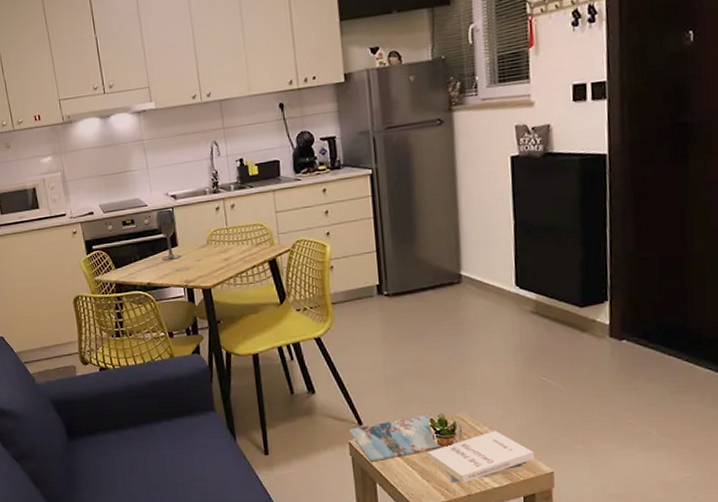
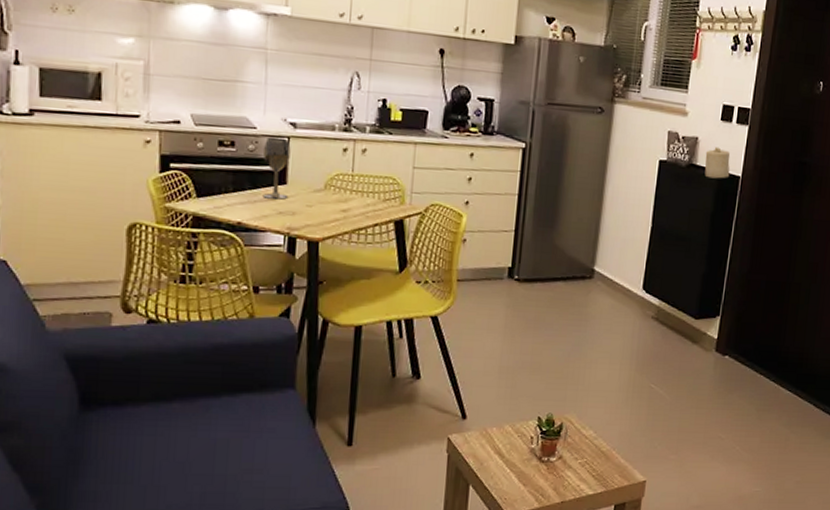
magazine: present [349,414,457,462] -> none [450,412,561,461]
books: present [427,430,535,483] -> none [528,435,632,489]
candle: none [561,129,594,163] -> present [704,146,730,179]

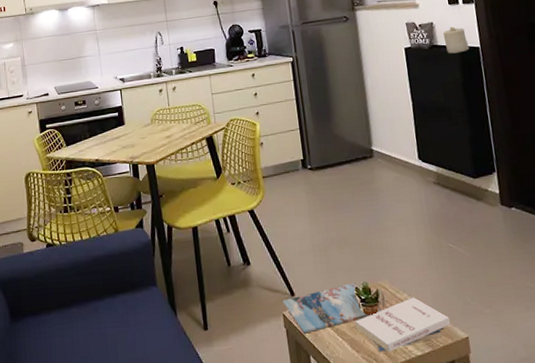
wine glass: present [262,137,291,200] -> none [104,91,127,138]
magazine: none [450,412,561,461] -> present [282,282,381,334]
books: none [528,435,632,489] -> present [355,297,451,353]

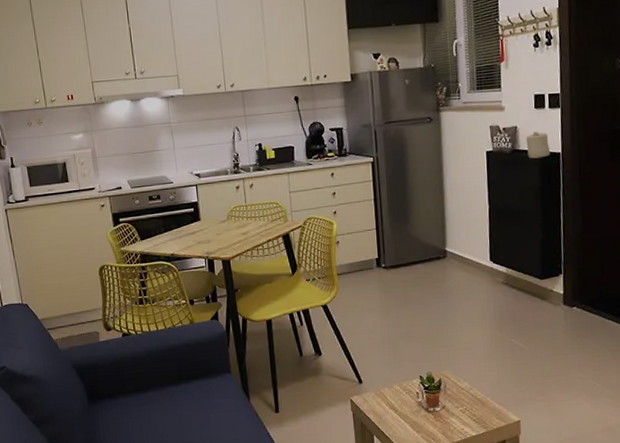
magazine: present [282,282,381,334] -> none [351,372,442,416]
books: present [355,297,451,353] -> none [417,386,506,433]

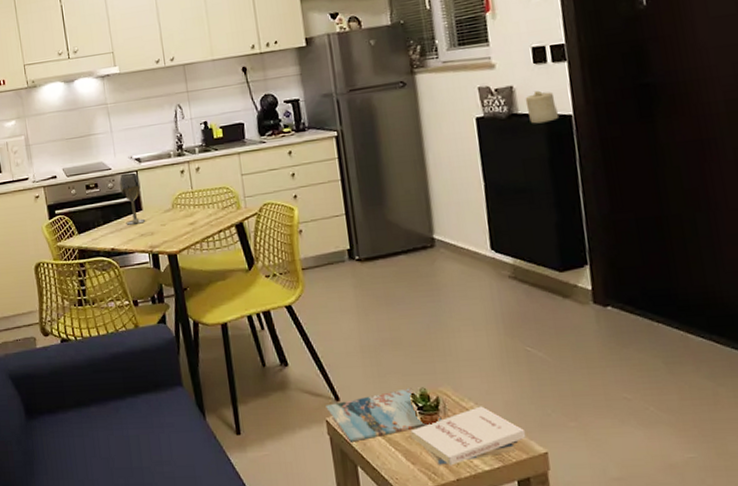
wine glass: none [179,186,202,233] -> present [119,172,145,225]
magazine: none [351,372,442,416] -> present [325,388,442,442]
books: none [417,386,506,433] -> present [410,406,527,466]

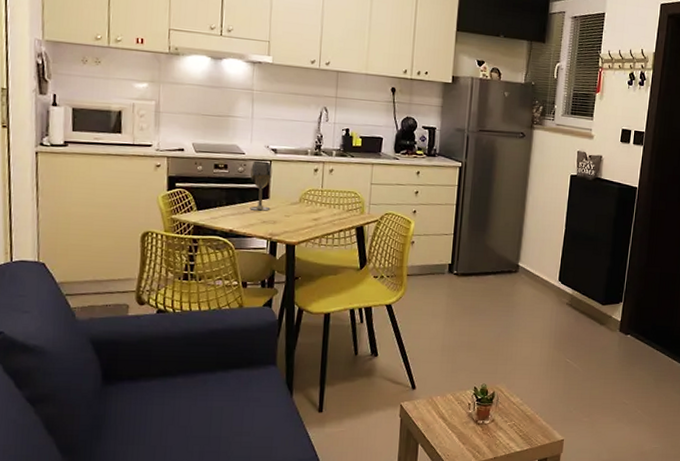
magazine: present [325,388,442,442] -> none [402,383,493,424]
books: present [410,406,527,466] -> none [467,401,552,447]
candle: present [525,90,560,124] -> none [608,163,629,190]

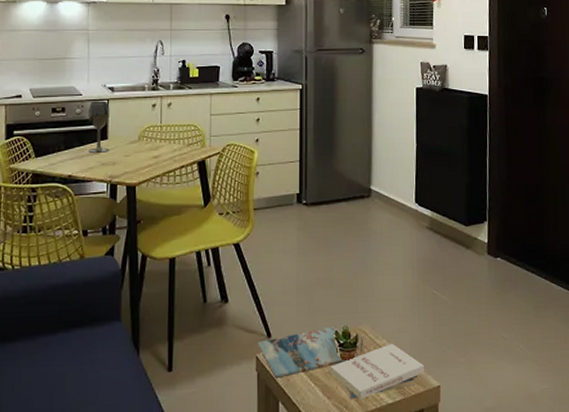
magazine: none [402,383,493,424] -> present [258,326,358,378]
books: none [467,401,552,447] -> present [330,343,425,400]

